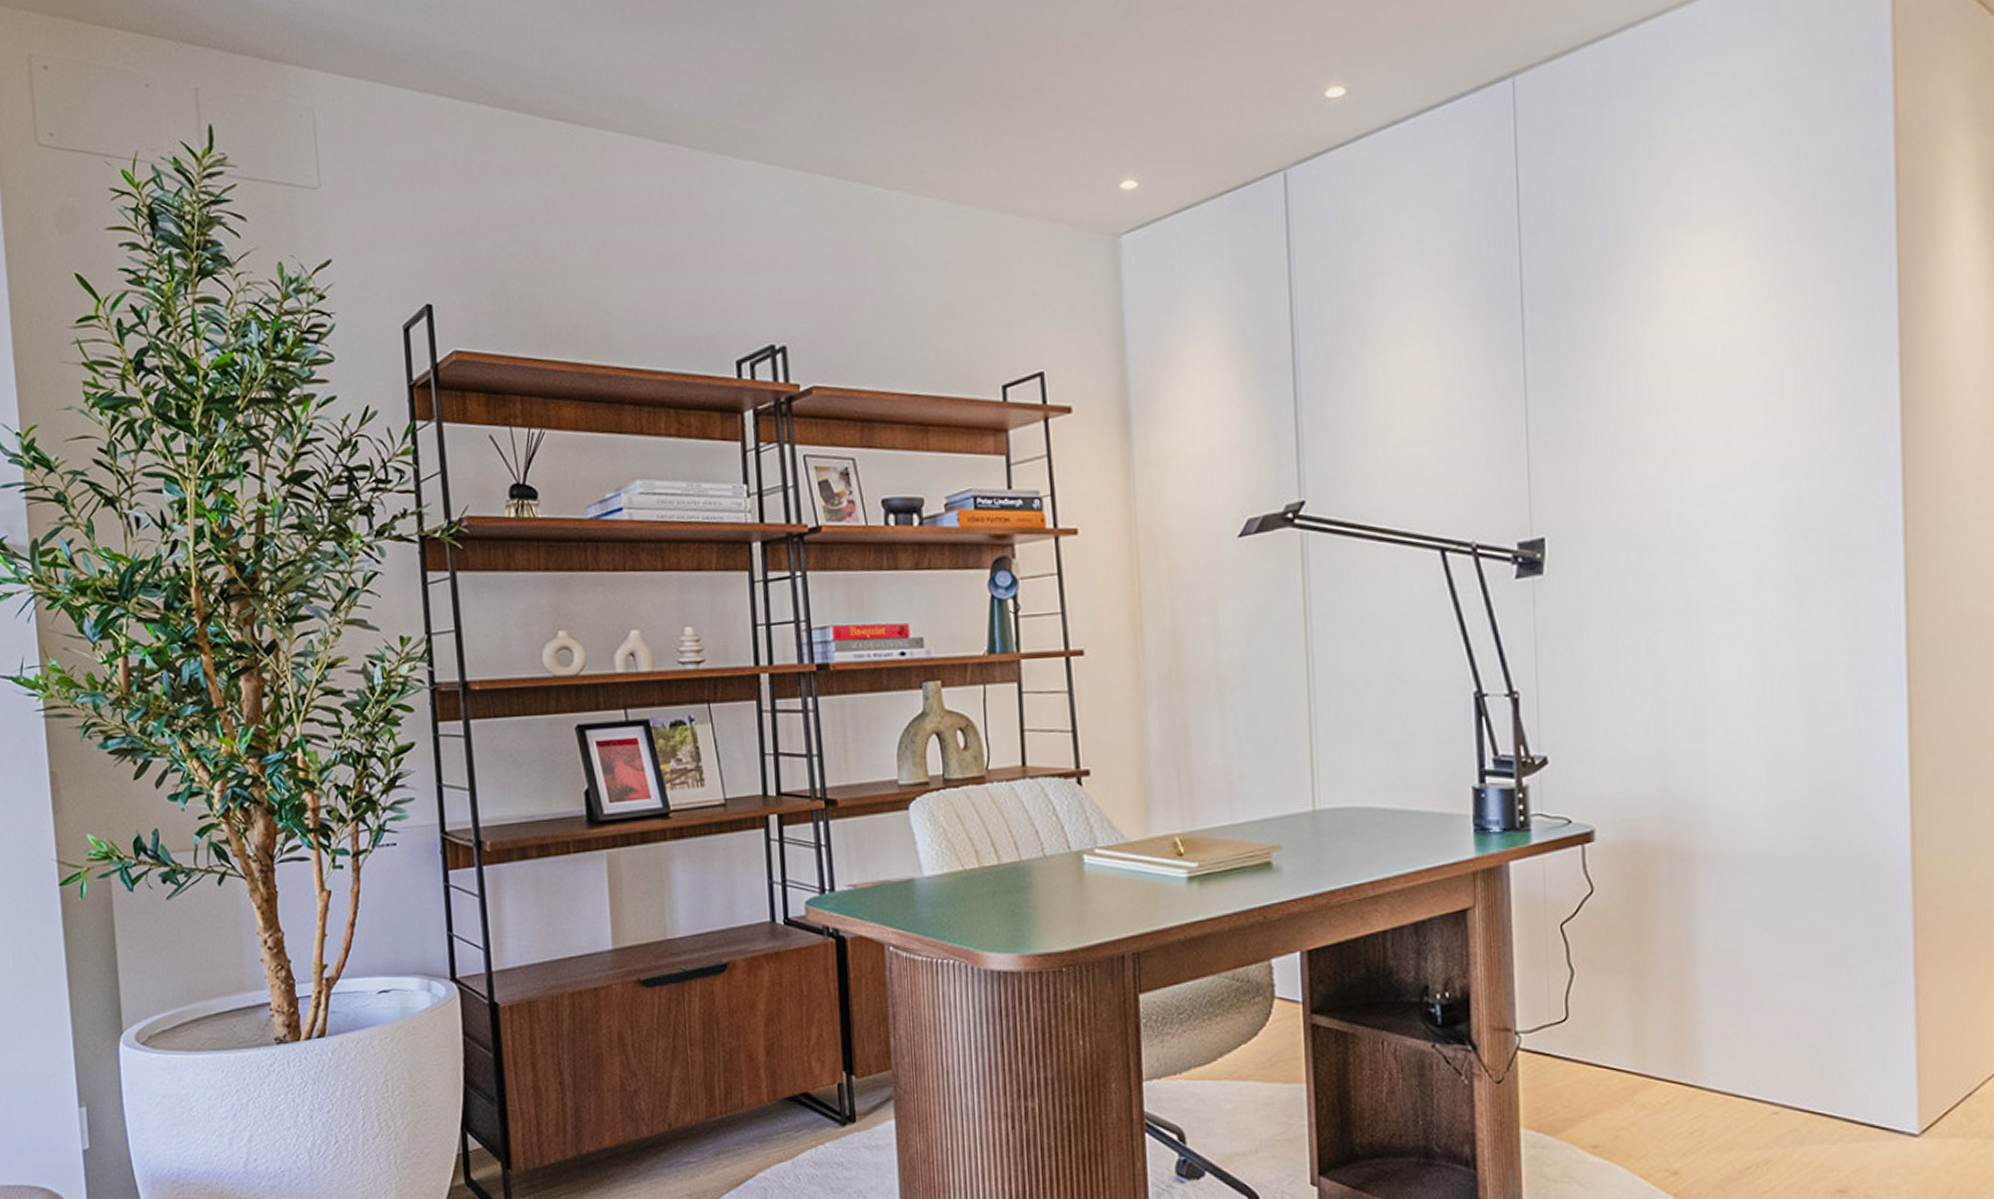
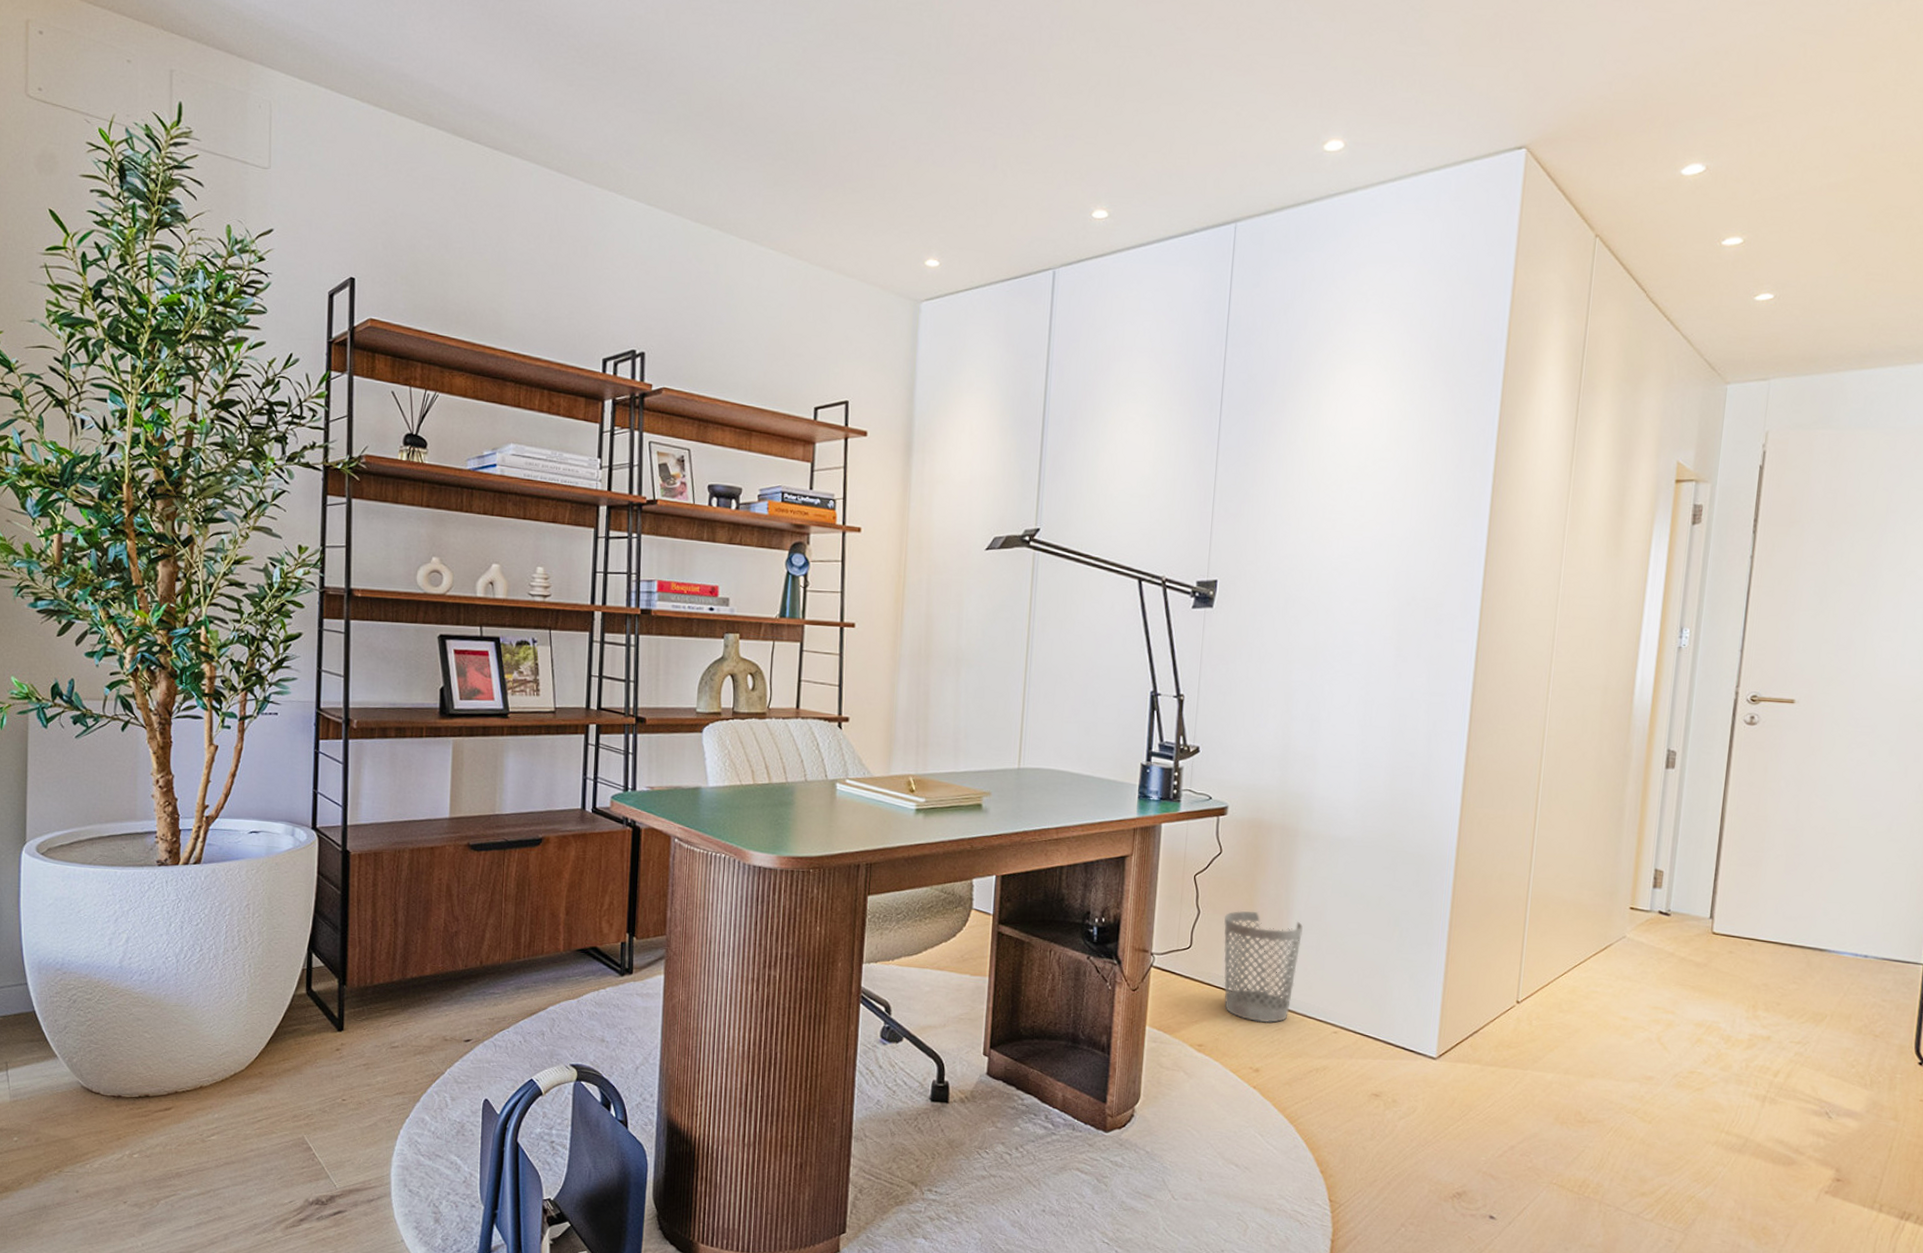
wastebasket: none [1608,963,1715,1110] -> present [1223,911,1303,1023]

